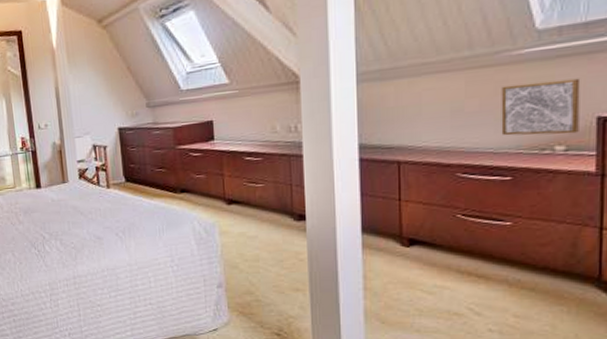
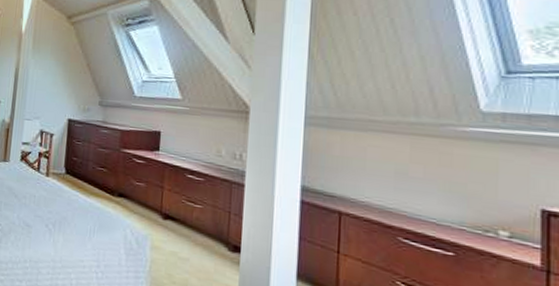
wall art: present [501,78,581,136] -> none [444,158,524,222]

